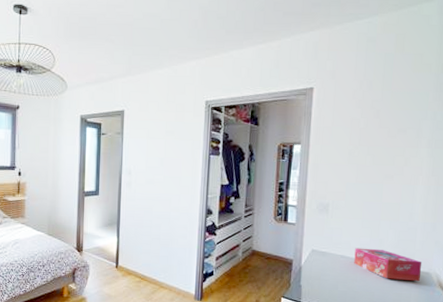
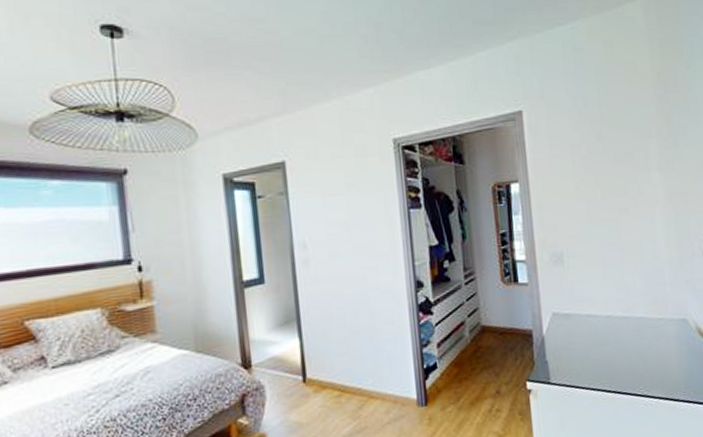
tissue box: present [354,248,423,282] -> none [601,299,678,335]

